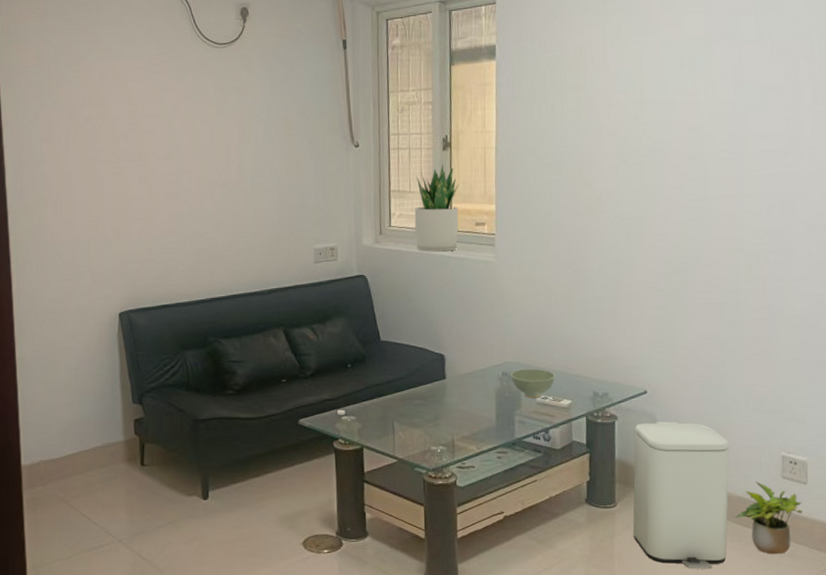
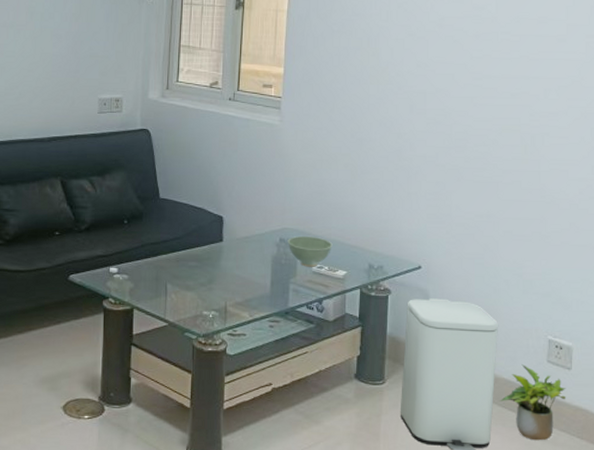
planter: present [414,164,459,252] -> none [202,23,250,111]

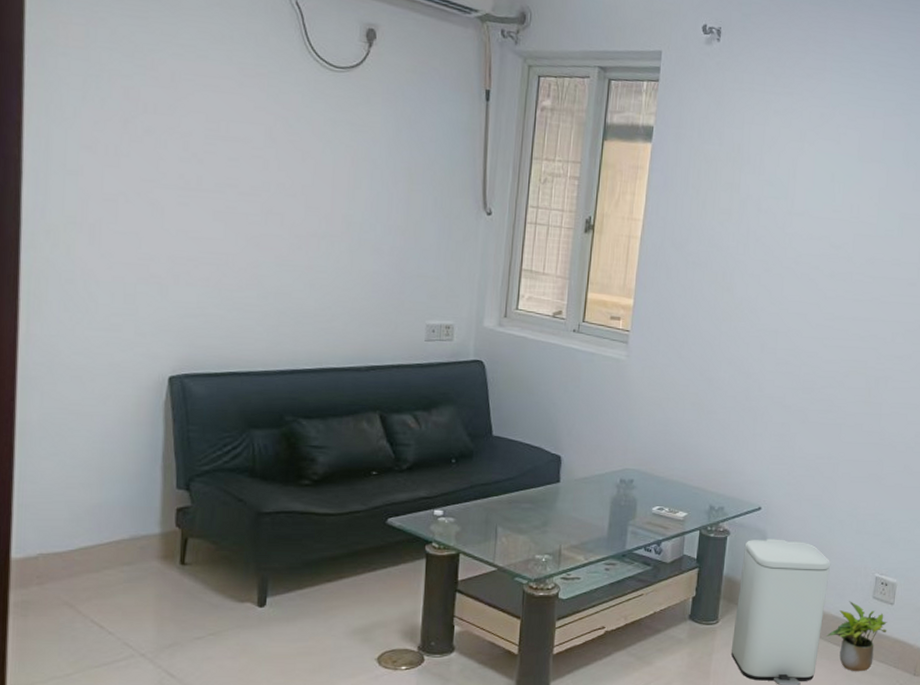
bowl: present [287,235,333,267] -> none [628,476,675,509]

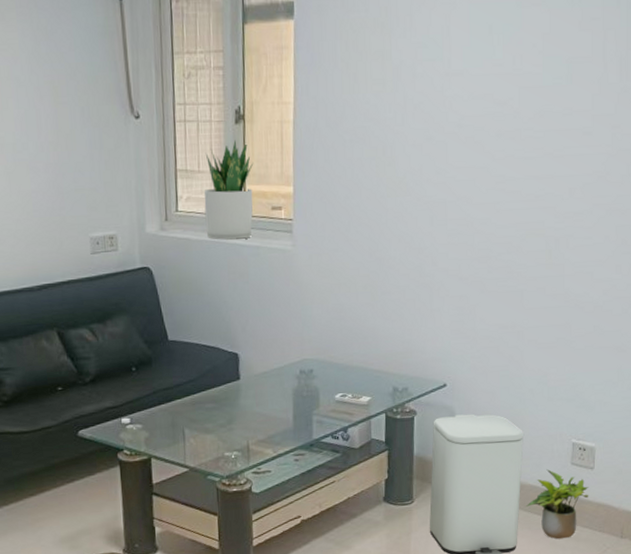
planter: none [543,248,598,344] -> present [204,140,254,240]

